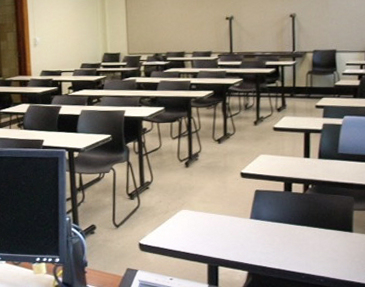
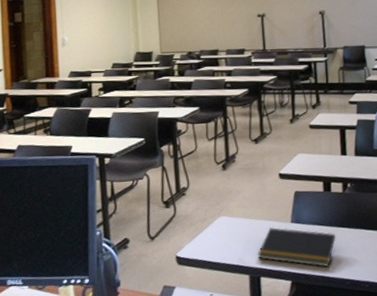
notepad: none [216,222,294,262] -> present [257,227,336,268]

